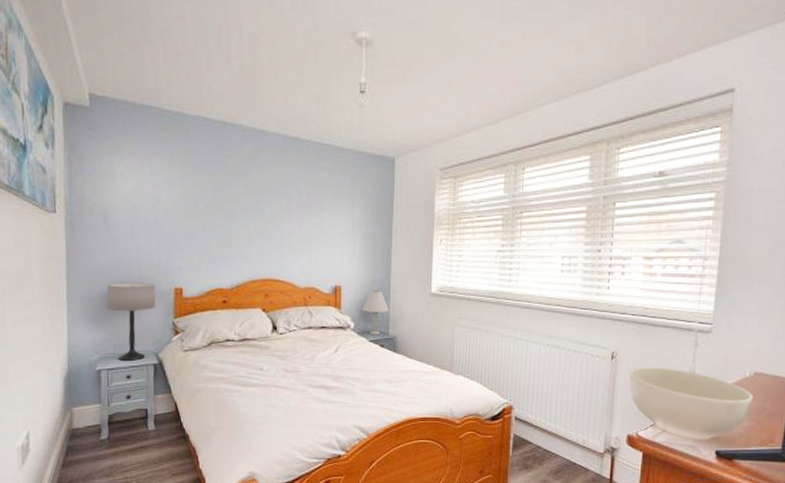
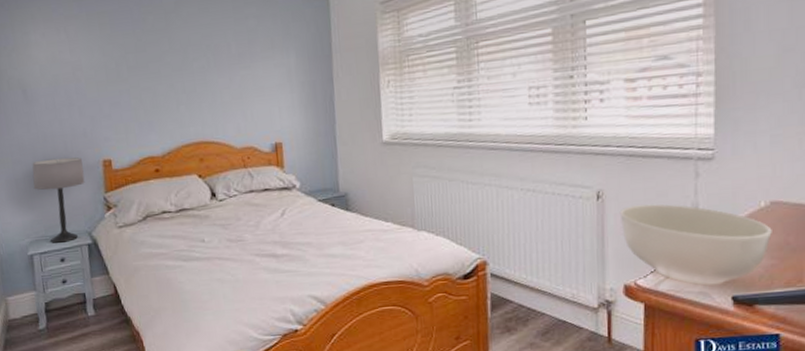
table lamp: present [362,289,389,335] -> none [307,143,338,194]

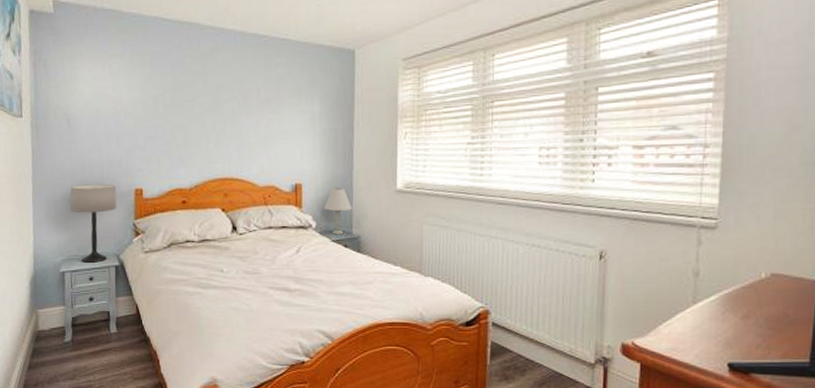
table lamp: none [307,143,338,194] -> present [324,187,352,234]
bowl: present [619,204,772,286] -> none [621,267,772,351]

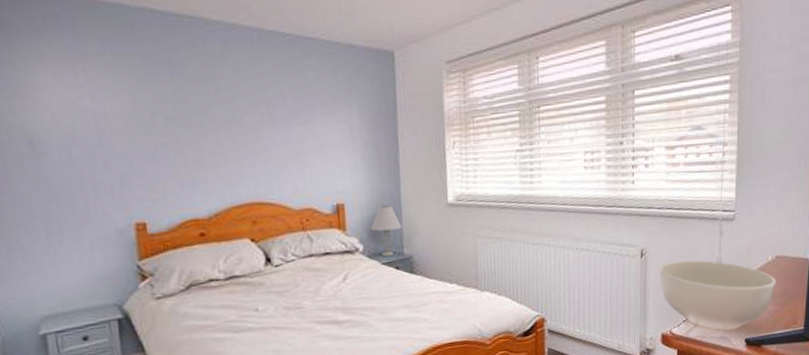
table lamp: present [69,184,117,263] -> none [42,220,113,320]
bowl: none [621,267,772,351] -> present [659,260,776,331]

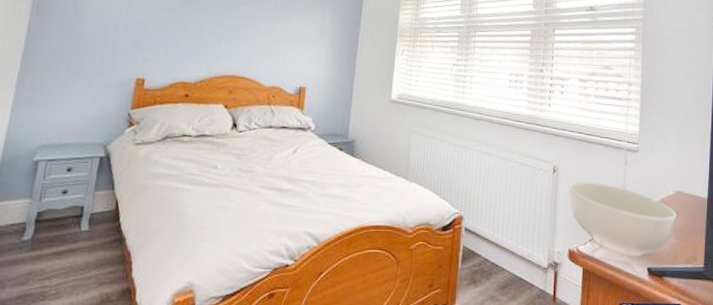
table lamp: present [371,204,402,257] -> none [324,93,350,138]

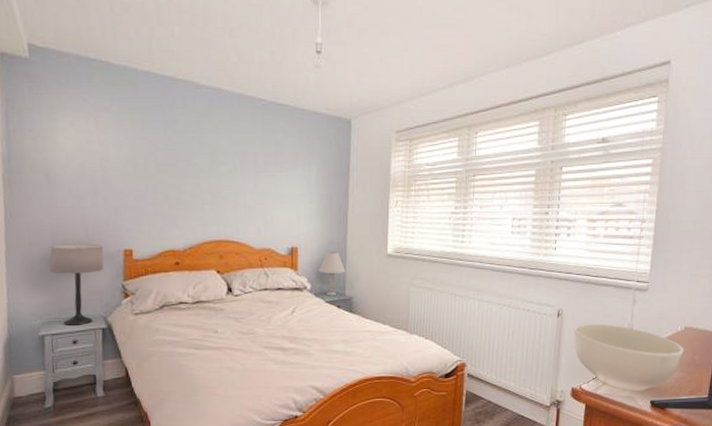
table lamp: none [59,69,116,152] -> present [49,244,104,326]
table lamp: none [324,93,350,138] -> present [319,250,346,296]

